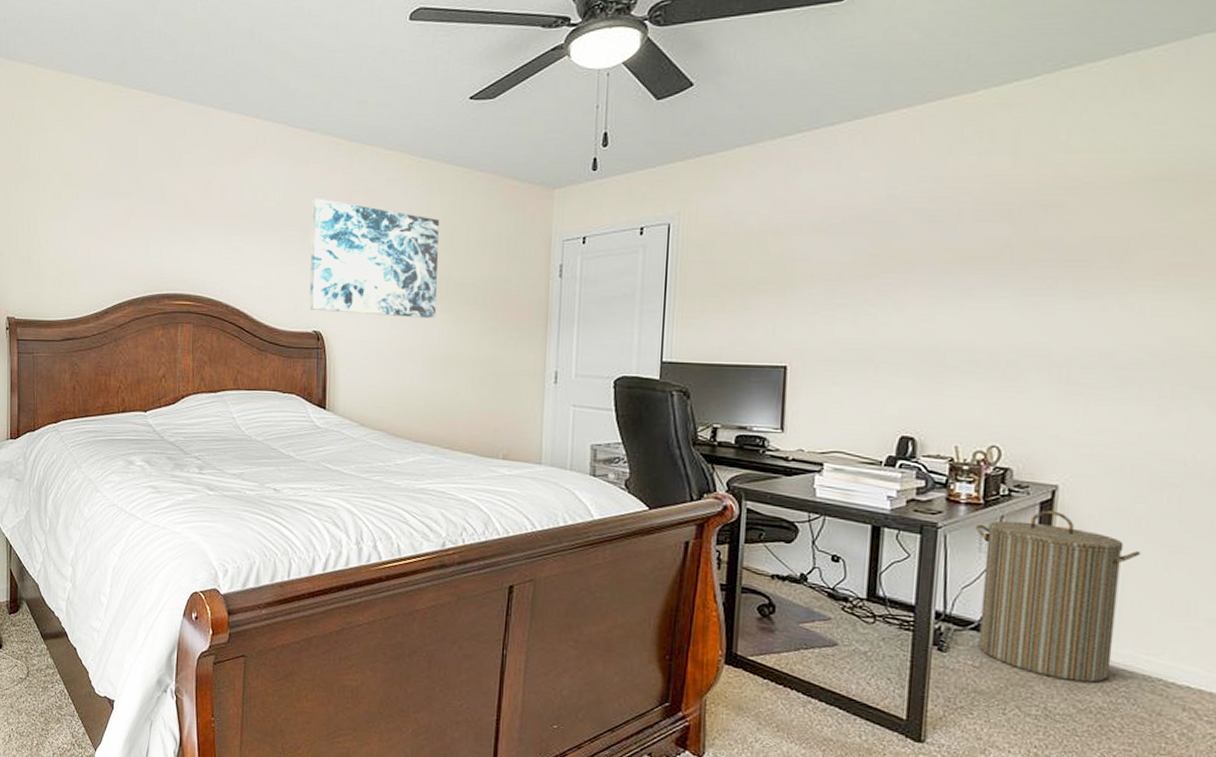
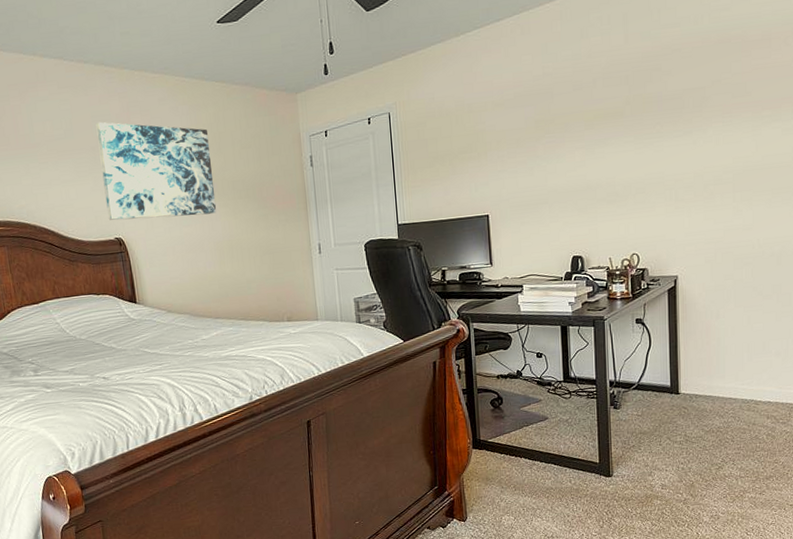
laundry hamper: present [975,510,1141,683] -> none [628,294,733,413]

